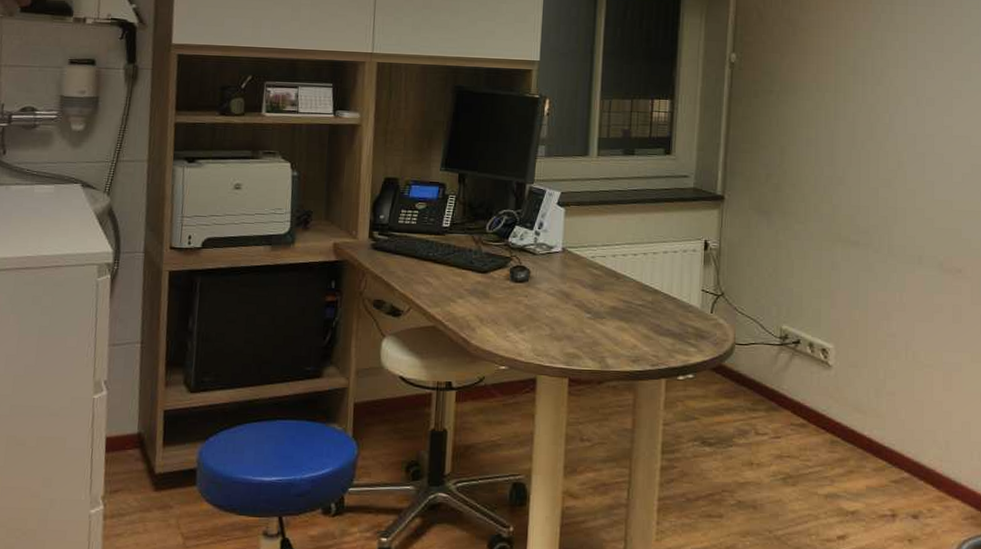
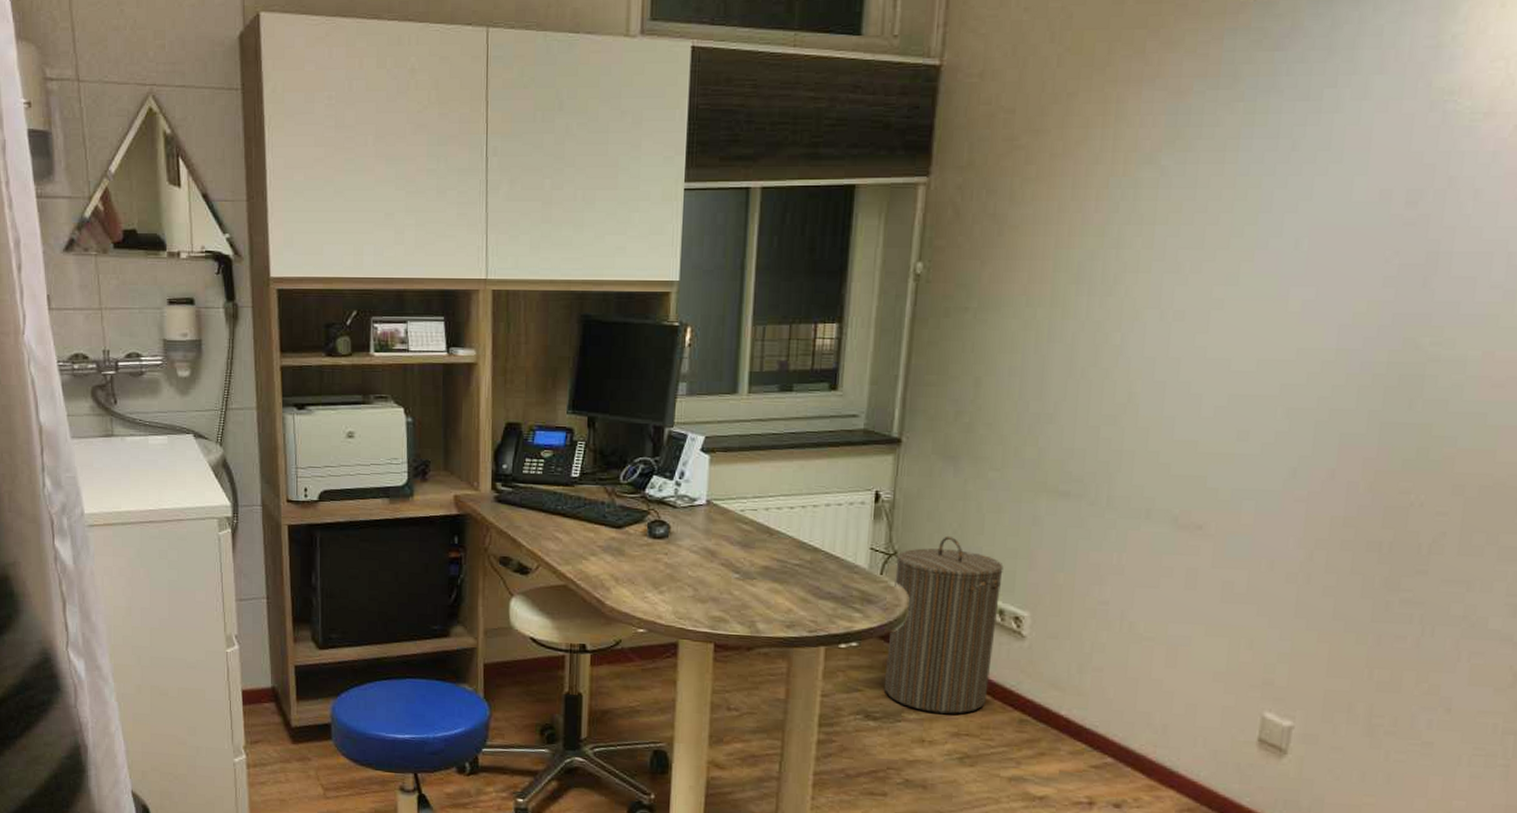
laundry hamper: none [718,278,811,438] -> present [885,535,1003,714]

